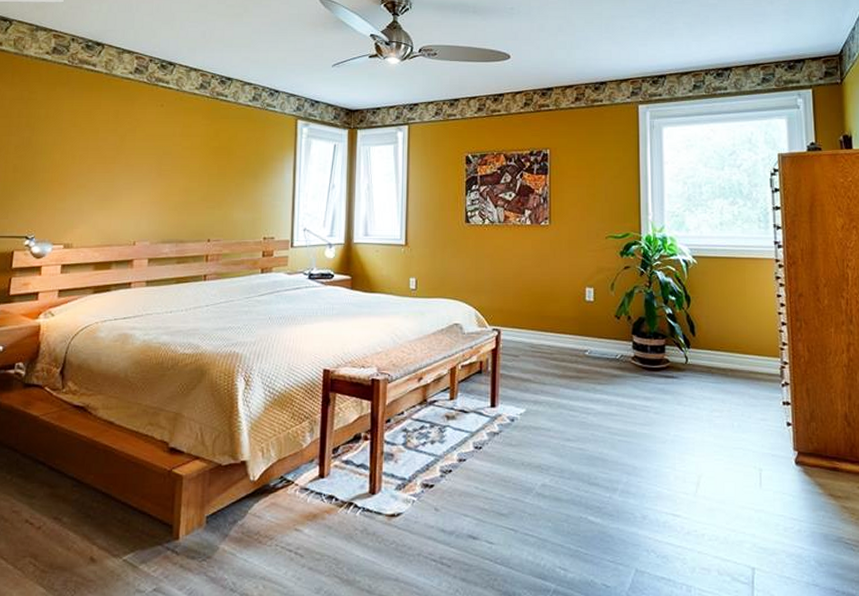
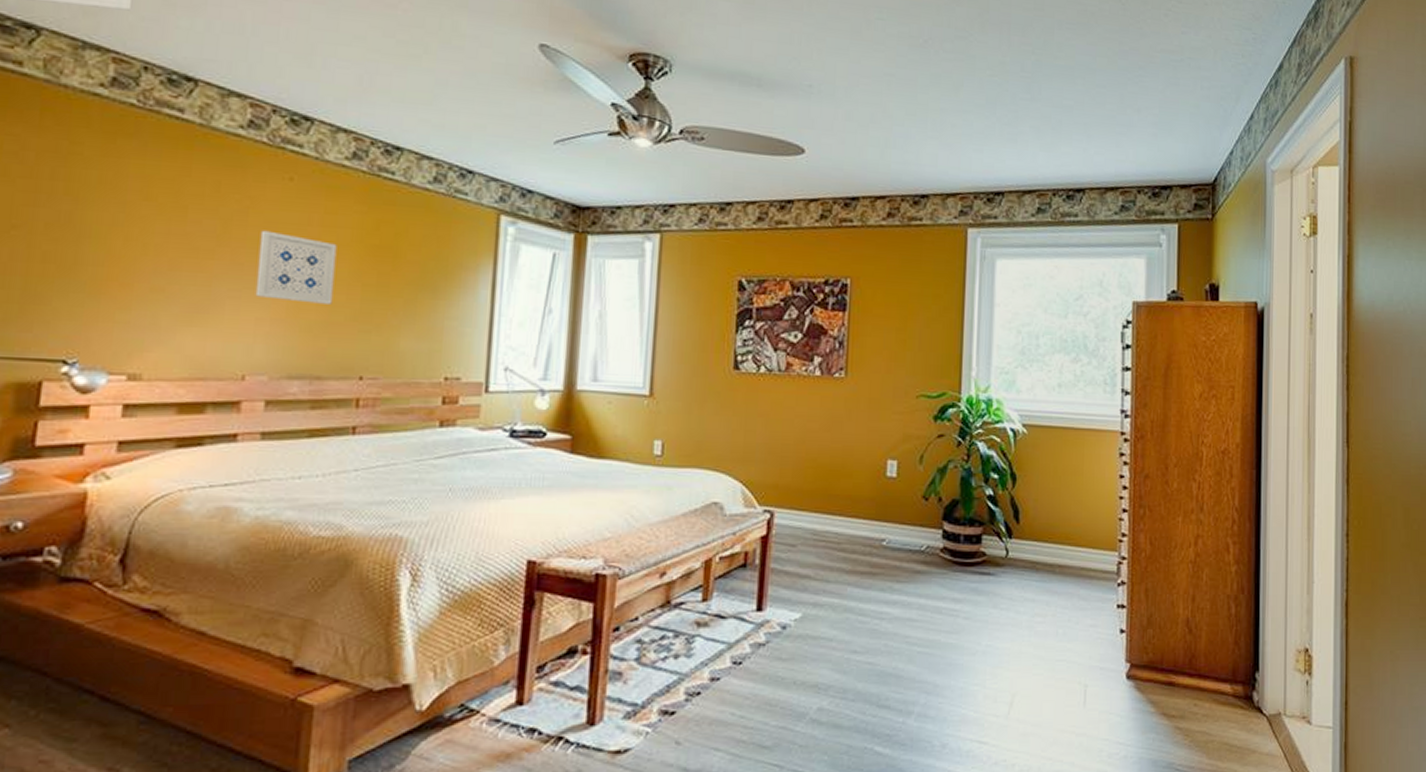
wall art: none [141,141,192,190] -> present [255,230,337,304]

